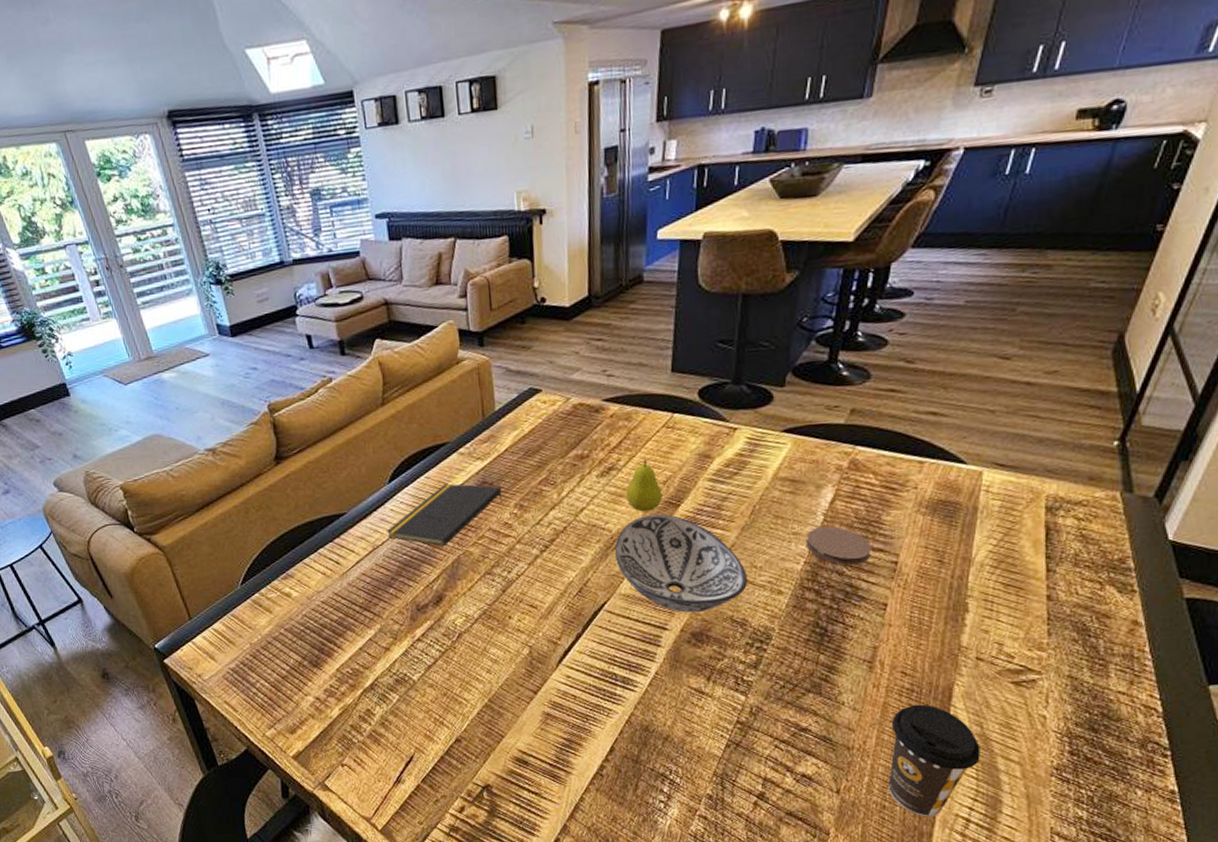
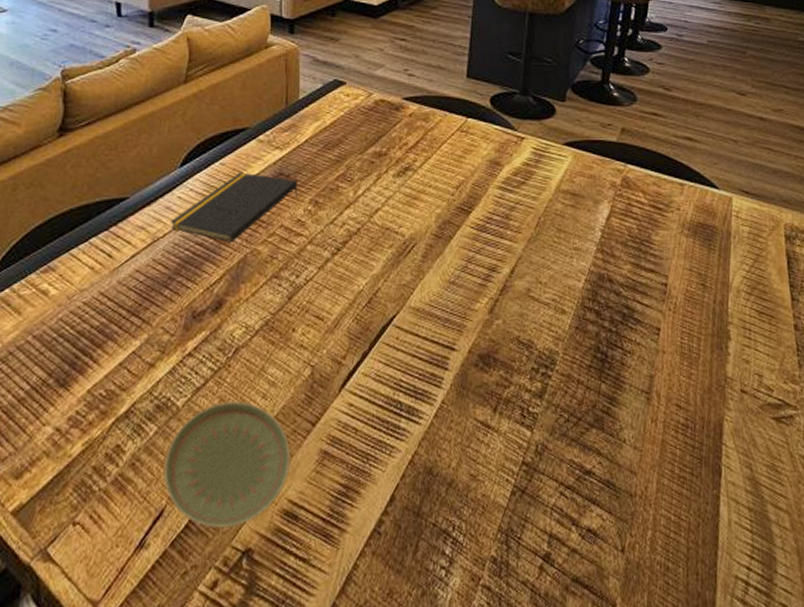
plate: none [408,675,518,770] -> present [163,401,291,529]
decorative bowl: present [614,514,747,613] -> none [406,220,533,331]
fruit: present [625,459,663,512] -> none [420,162,455,217]
coaster: present [805,526,872,566] -> none [585,243,645,286]
coffee cup: present [888,704,980,817] -> none [670,442,753,581]

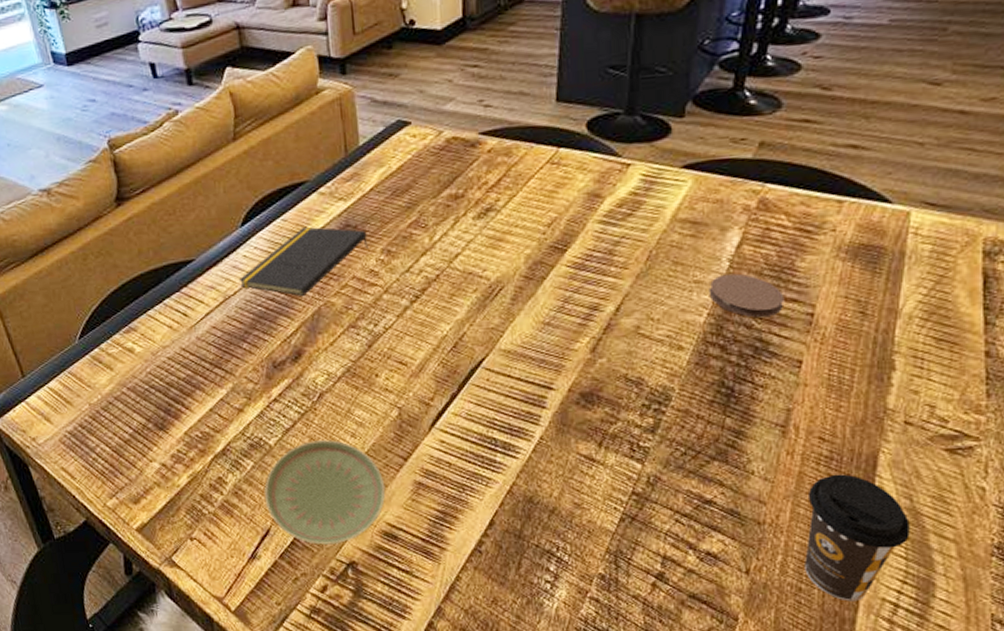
coaster: none [585,243,645,286] -> present [709,273,785,318]
coffee cup: none [670,442,753,581] -> present [805,474,910,602]

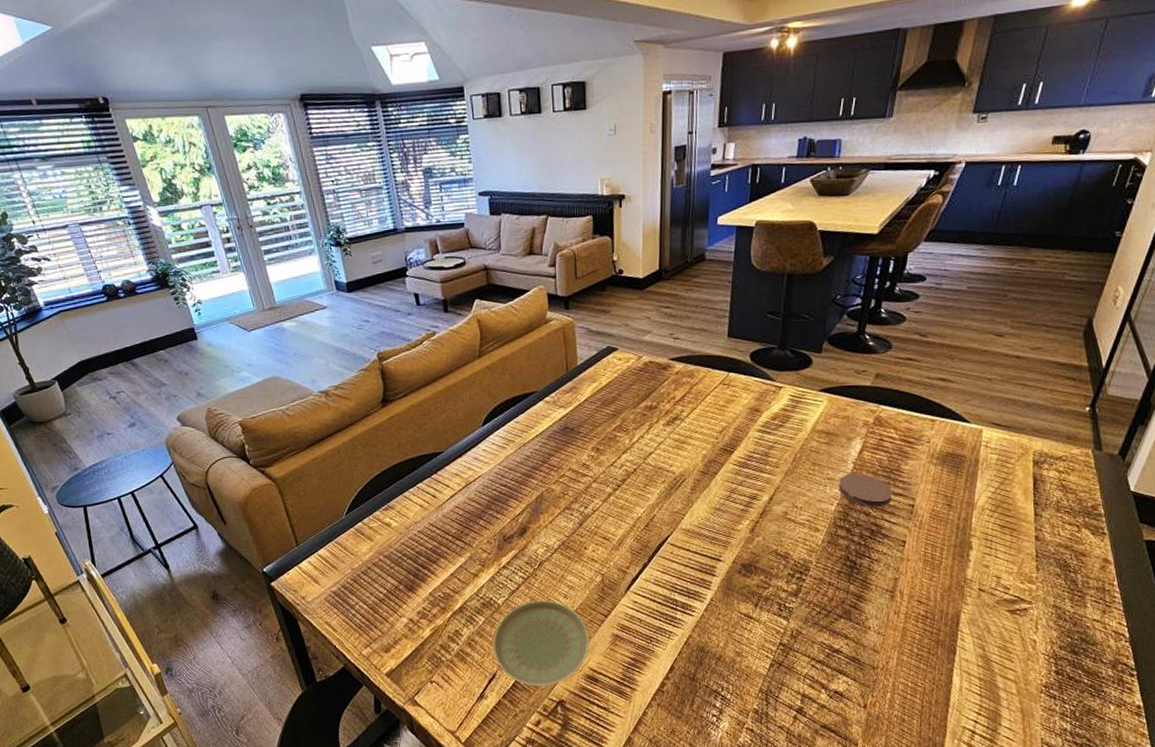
notepad: present [238,226,368,296] -> none [478,427,582,483]
coffee cup: present [805,474,910,602] -> none [907,629,983,730]

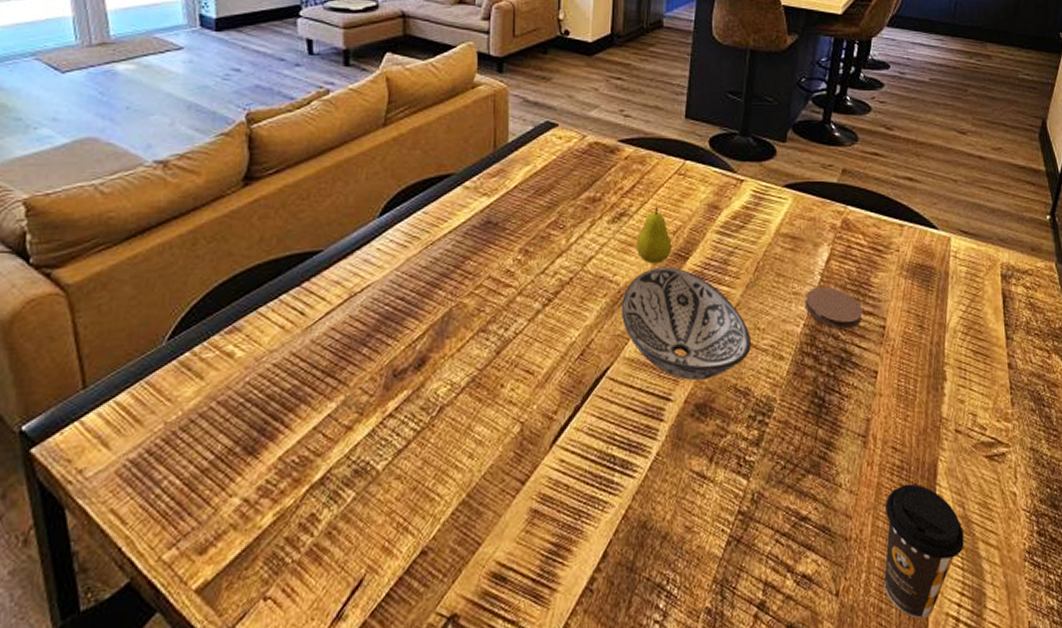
plate: present [492,600,590,687] -> none [362,462,499,596]
decorative bowl: none [677,459,789,546] -> present [621,266,751,380]
fruit: none [687,411,719,457] -> present [635,207,672,264]
coffee cup: none [907,629,983,730] -> present [884,483,964,619]

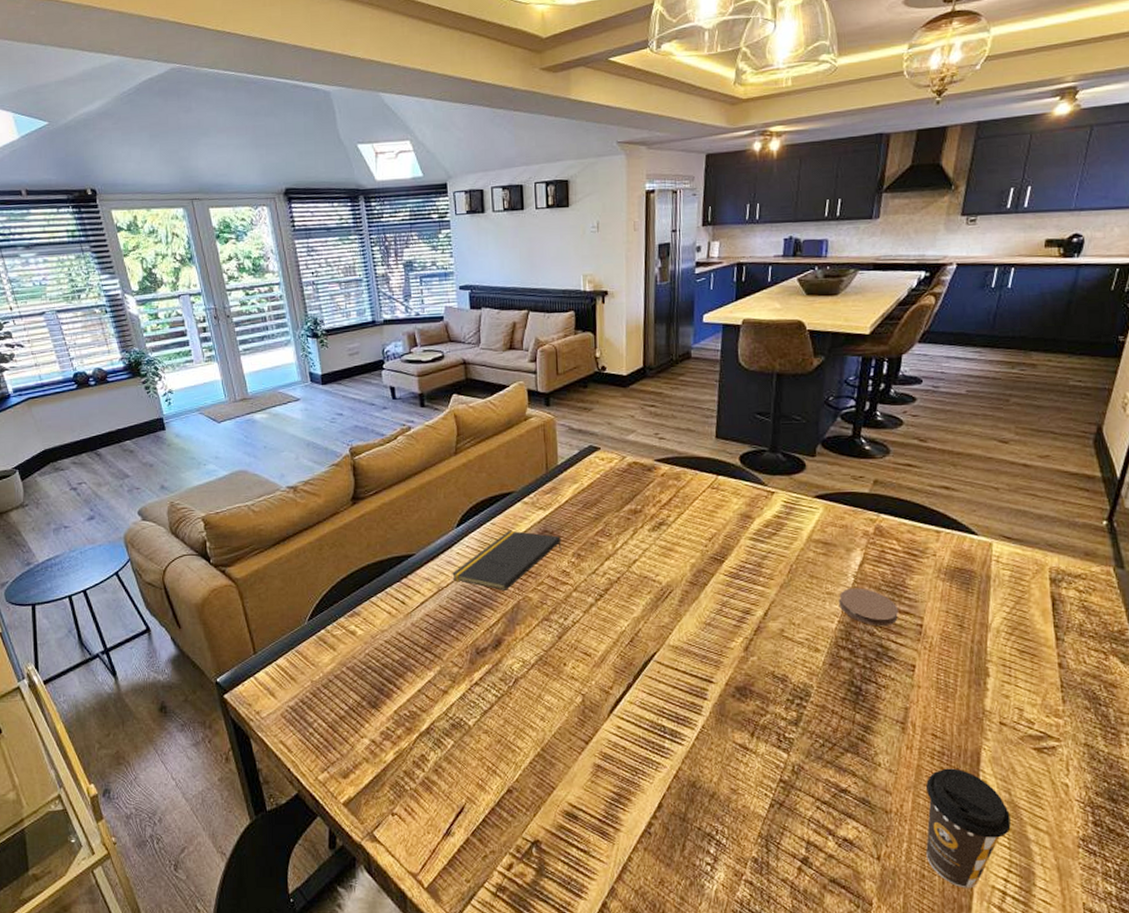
notepad: none [368,220,507,296] -> present [451,530,562,591]
decorative bowl: present [621,266,751,380] -> none [664,568,787,666]
fruit: present [635,207,672,264] -> none [674,517,709,566]

